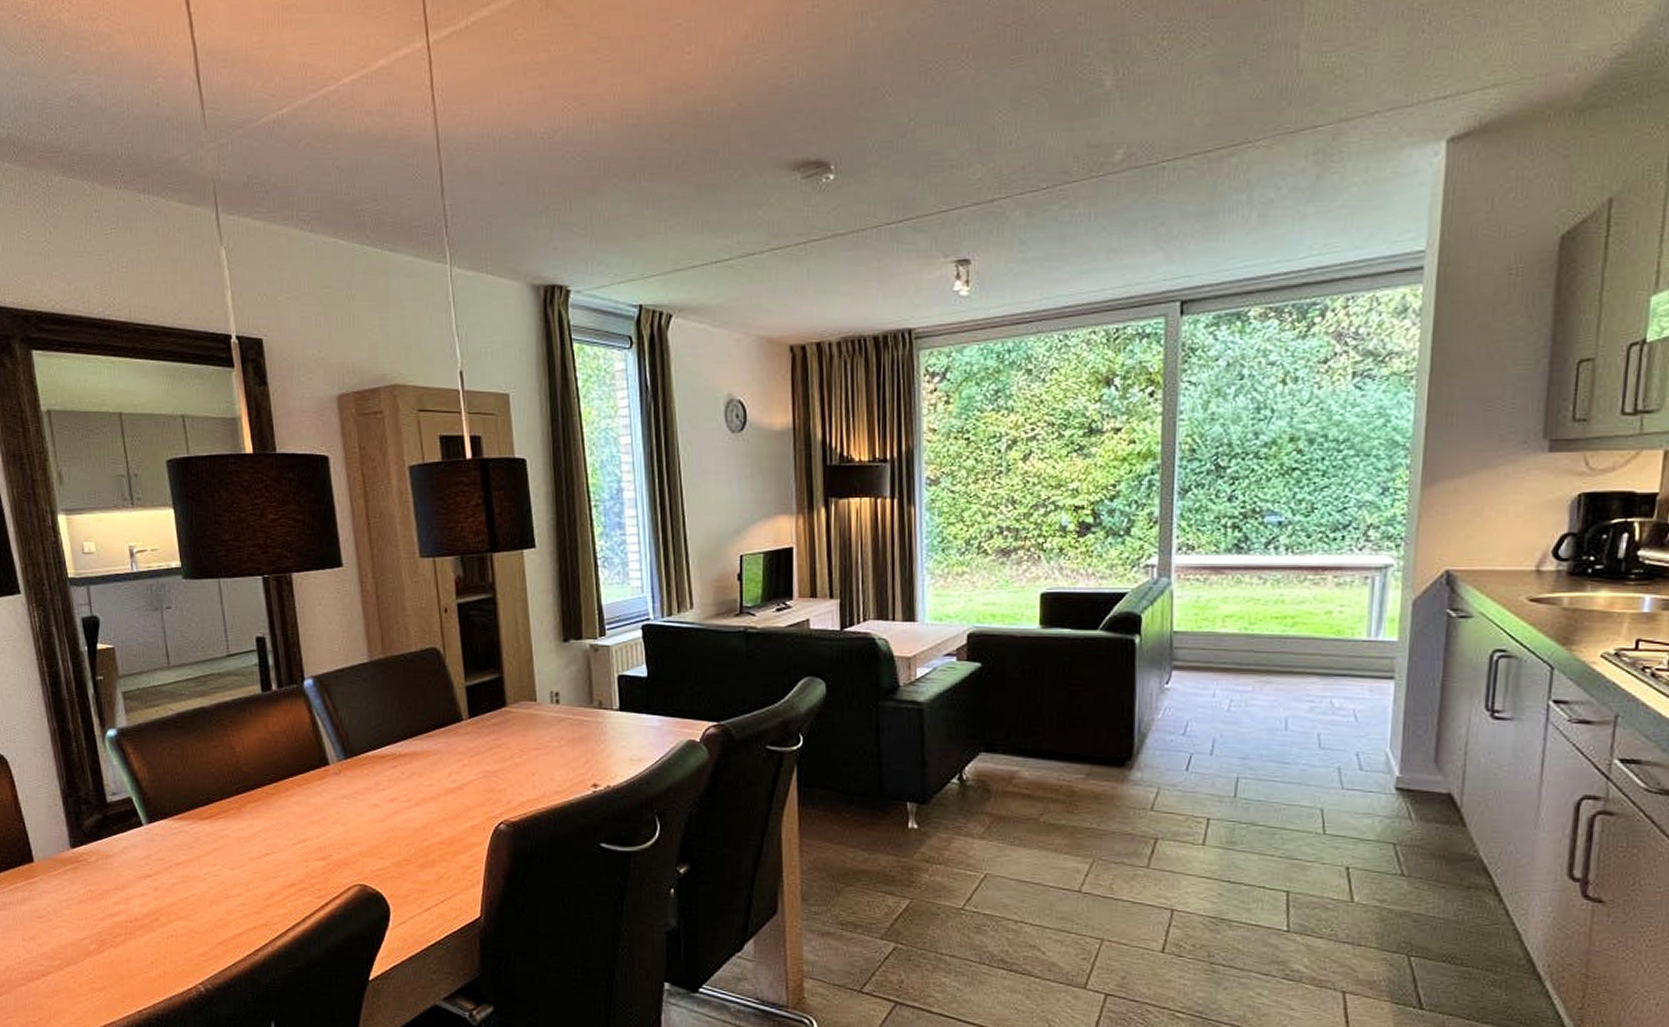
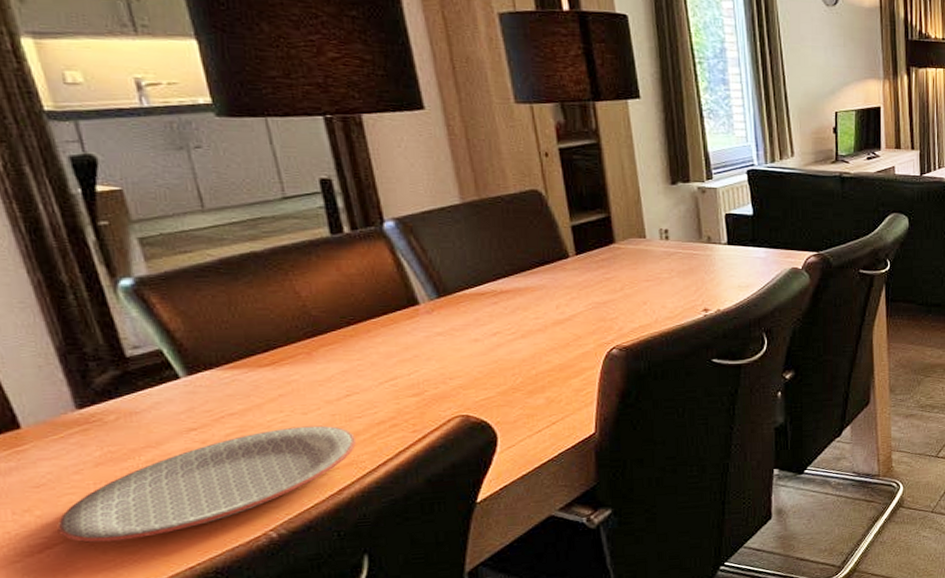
plate: none [51,881,271,977] -> present [57,425,356,543]

